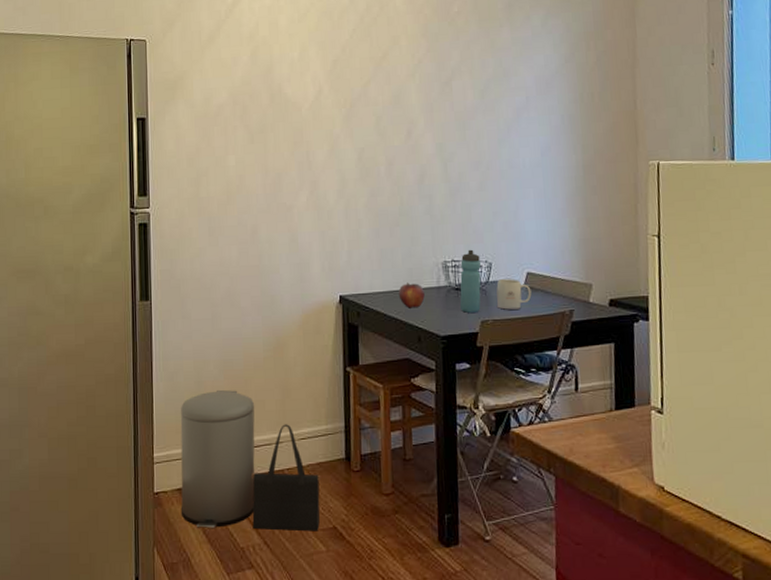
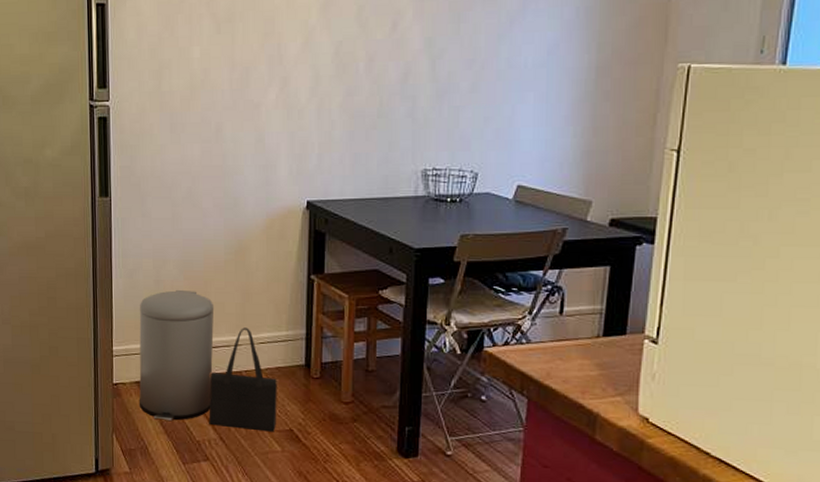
fruit: present [398,282,425,308] -> none [371,190,400,218]
water bottle: present [460,249,481,314] -> none [439,157,465,227]
mug: present [496,279,532,311] -> none [479,191,521,226]

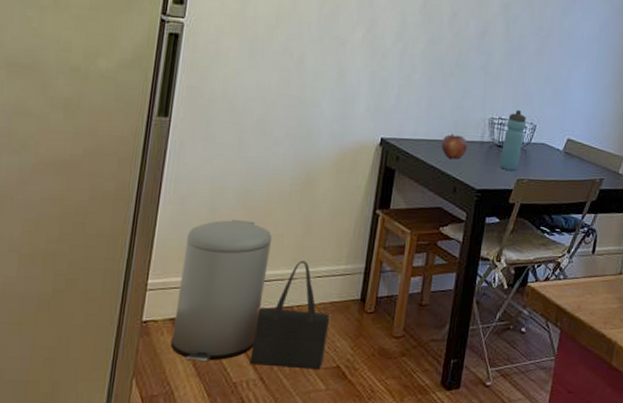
fruit: none [371,190,400,218] -> present [441,133,467,160]
water bottle: none [439,157,465,227] -> present [500,109,526,172]

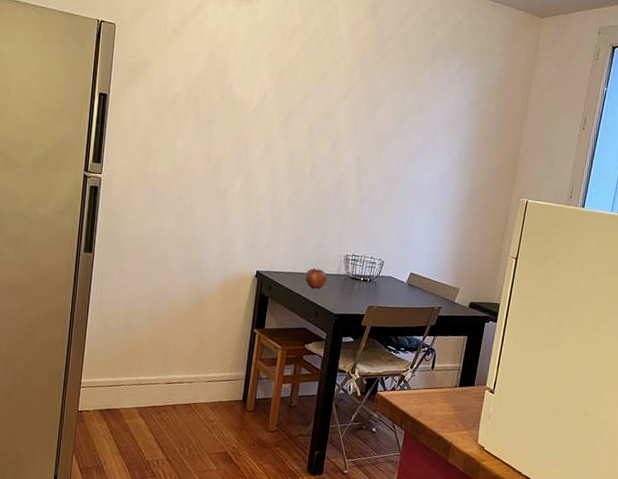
pedal bin: present [170,219,273,362] -> none [99,334,174,444]
tote bag: present [249,260,332,370] -> none [158,368,221,454]
water bottle: present [500,109,526,172] -> none [354,248,376,300]

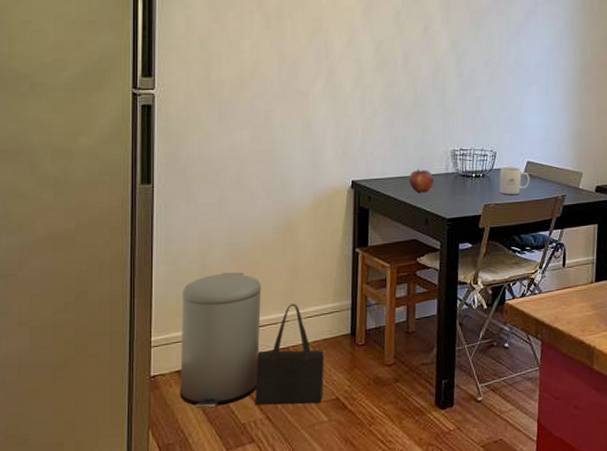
pedal bin: none [99,334,174,444] -> present [179,272,262,409]
tote bag: none [158,368,221,454] -> present [255,303,326,405]
mug: none [382,275,412,301] -> present [498,167,530,196]

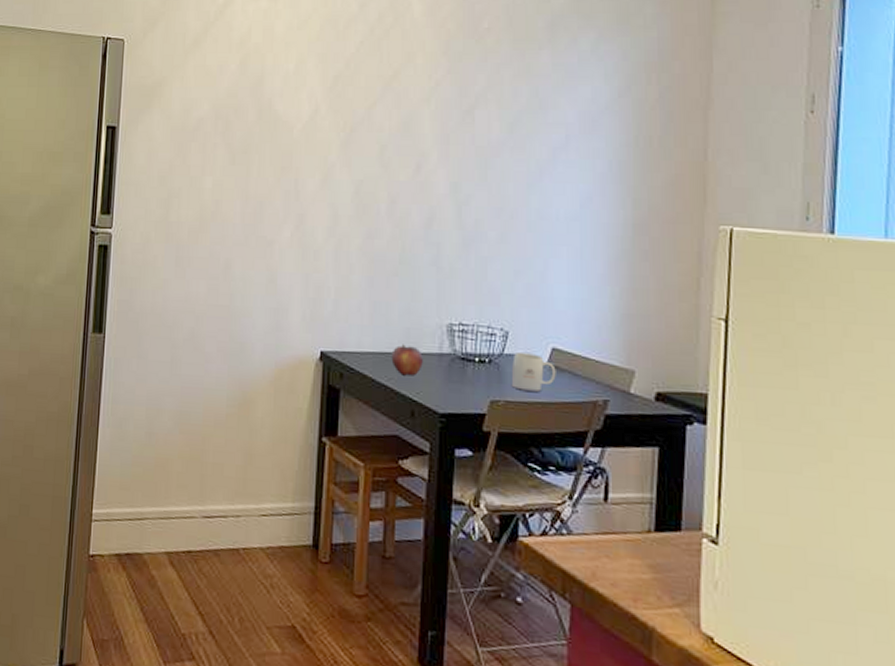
pedal bin: present [179,272,262,409] -> none [117,444,212,607]
tote bag: present [255,303,326,405] -> none [197,495,282,628]

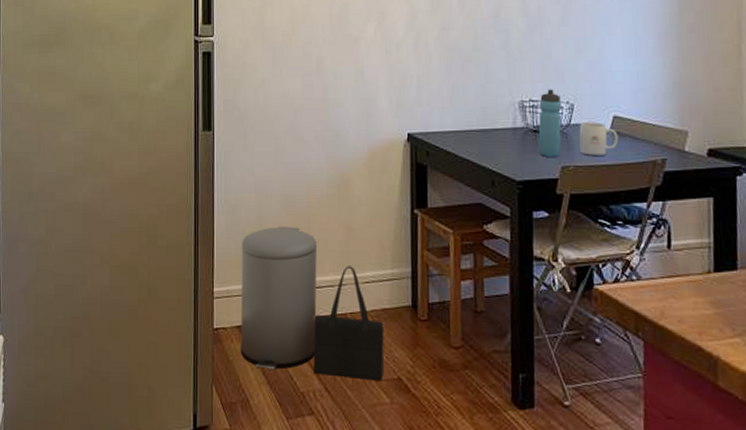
pedal bin: none [117,444,212,607] -> present [240,225,318,371]
tote bag: none [197,495,282,628] -> present [313,266,386,382]
fruit: present [391,344,423,376] -> none [471,122,499,150]
water bottle: none [466,312,494,391] -> present [538,89,562,158]

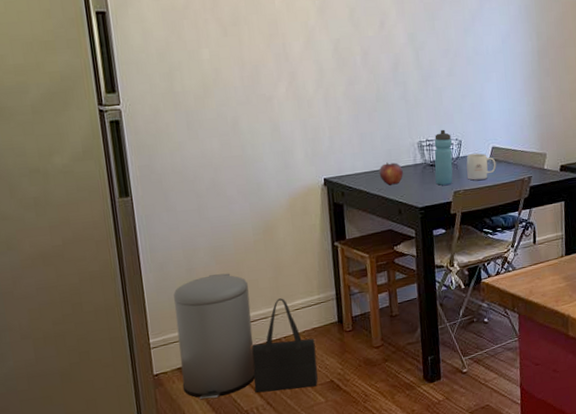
fruit: none [471,122,499,150] -> present [379,162,403,186]

